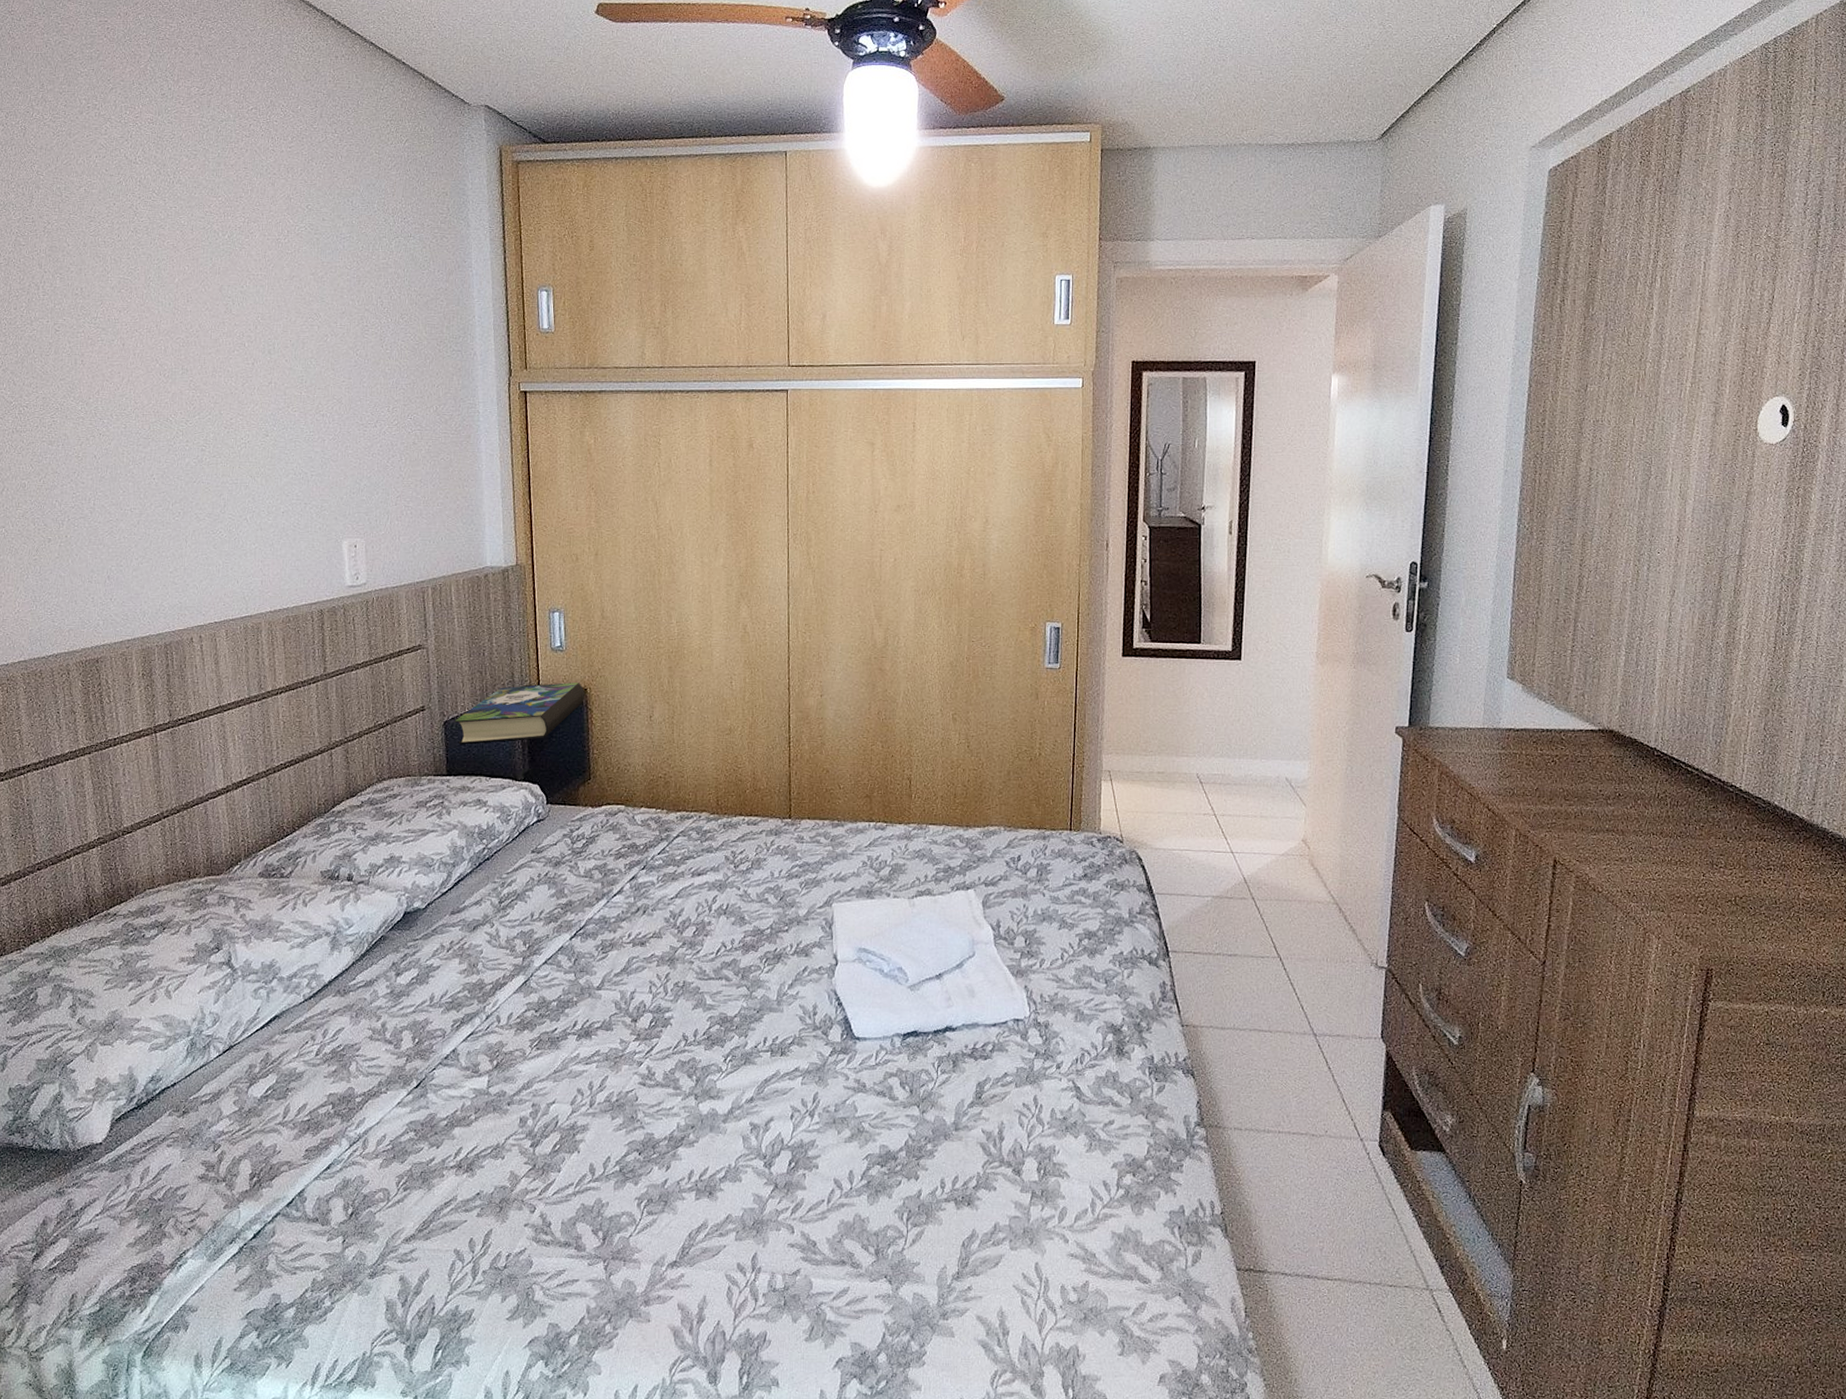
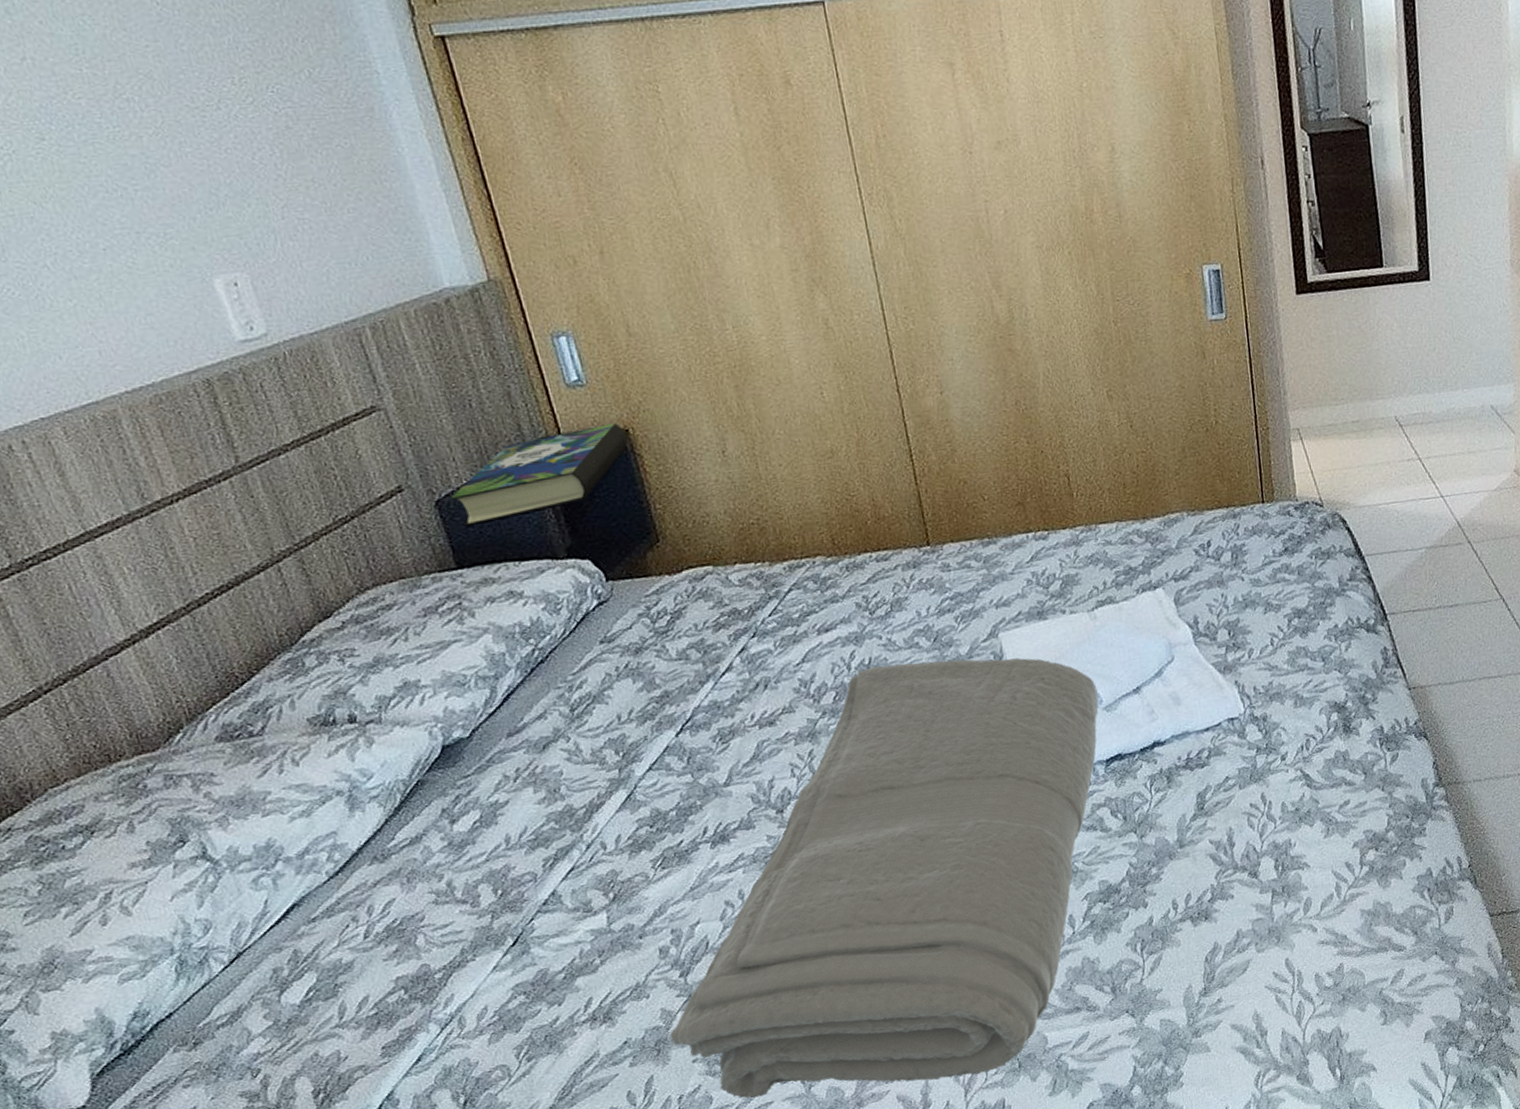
towel: none [512,912,906,1302] -> present [670,657,1099,1099]

